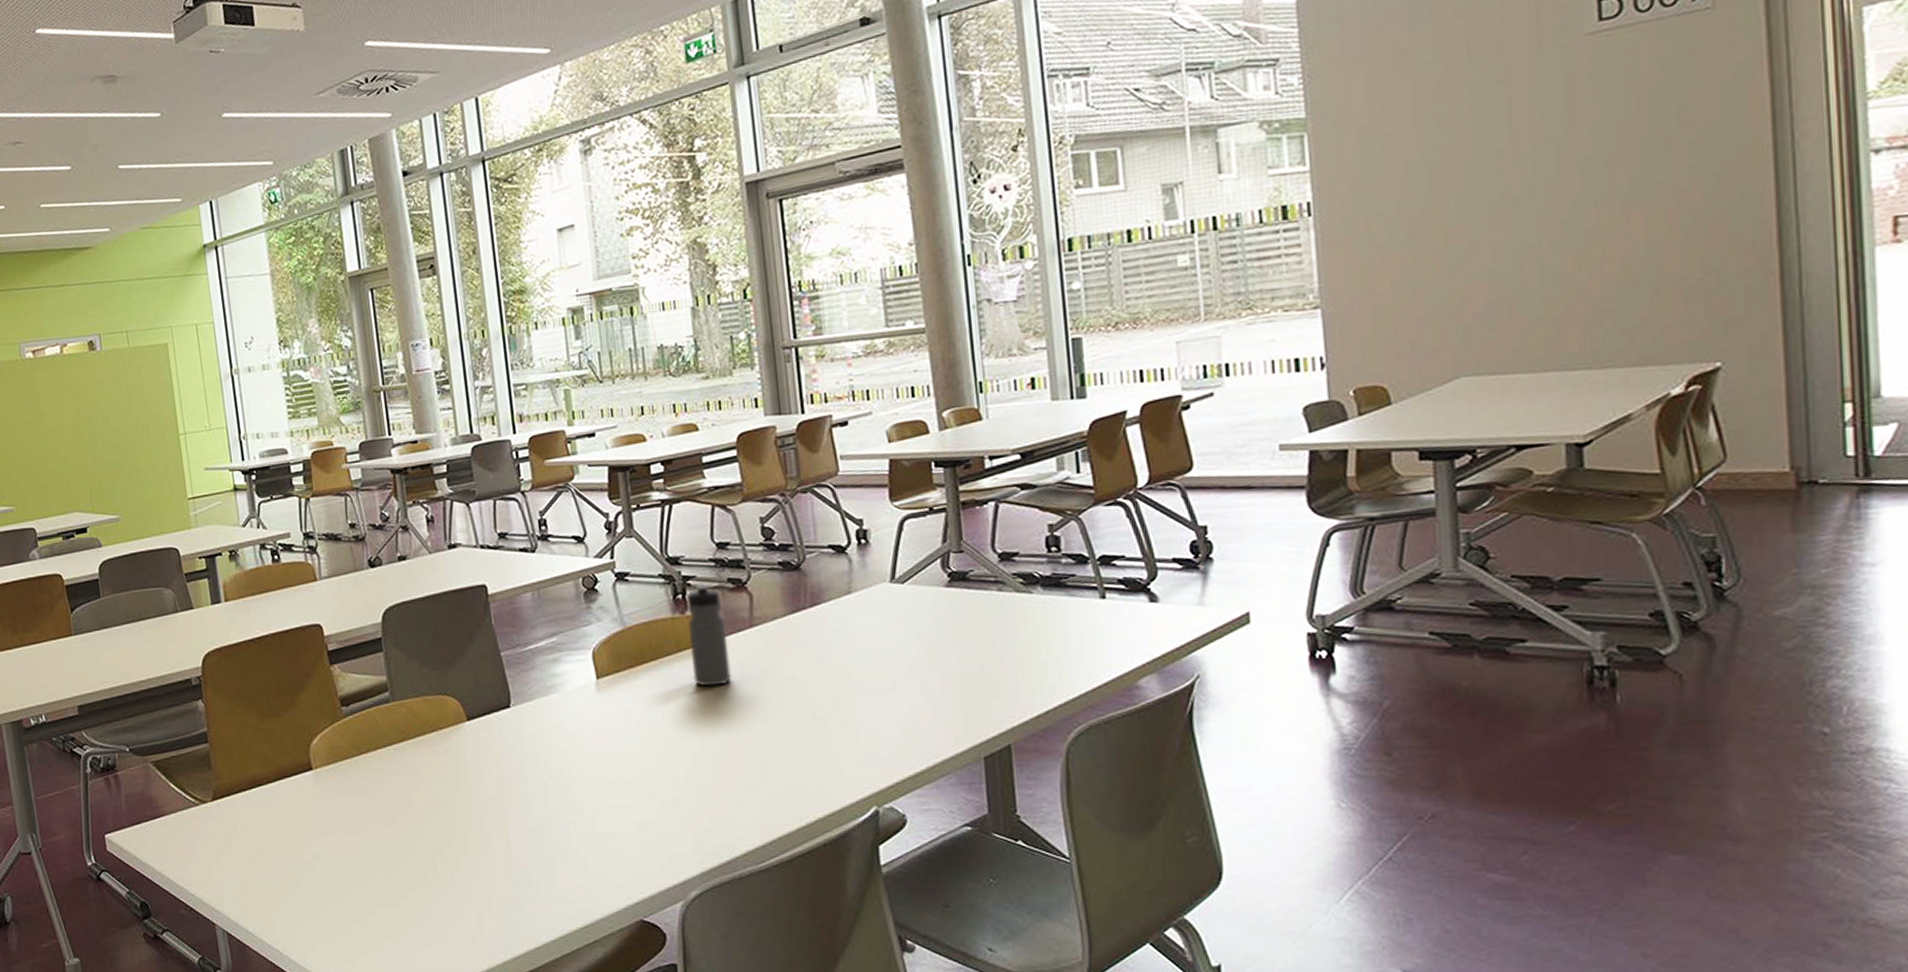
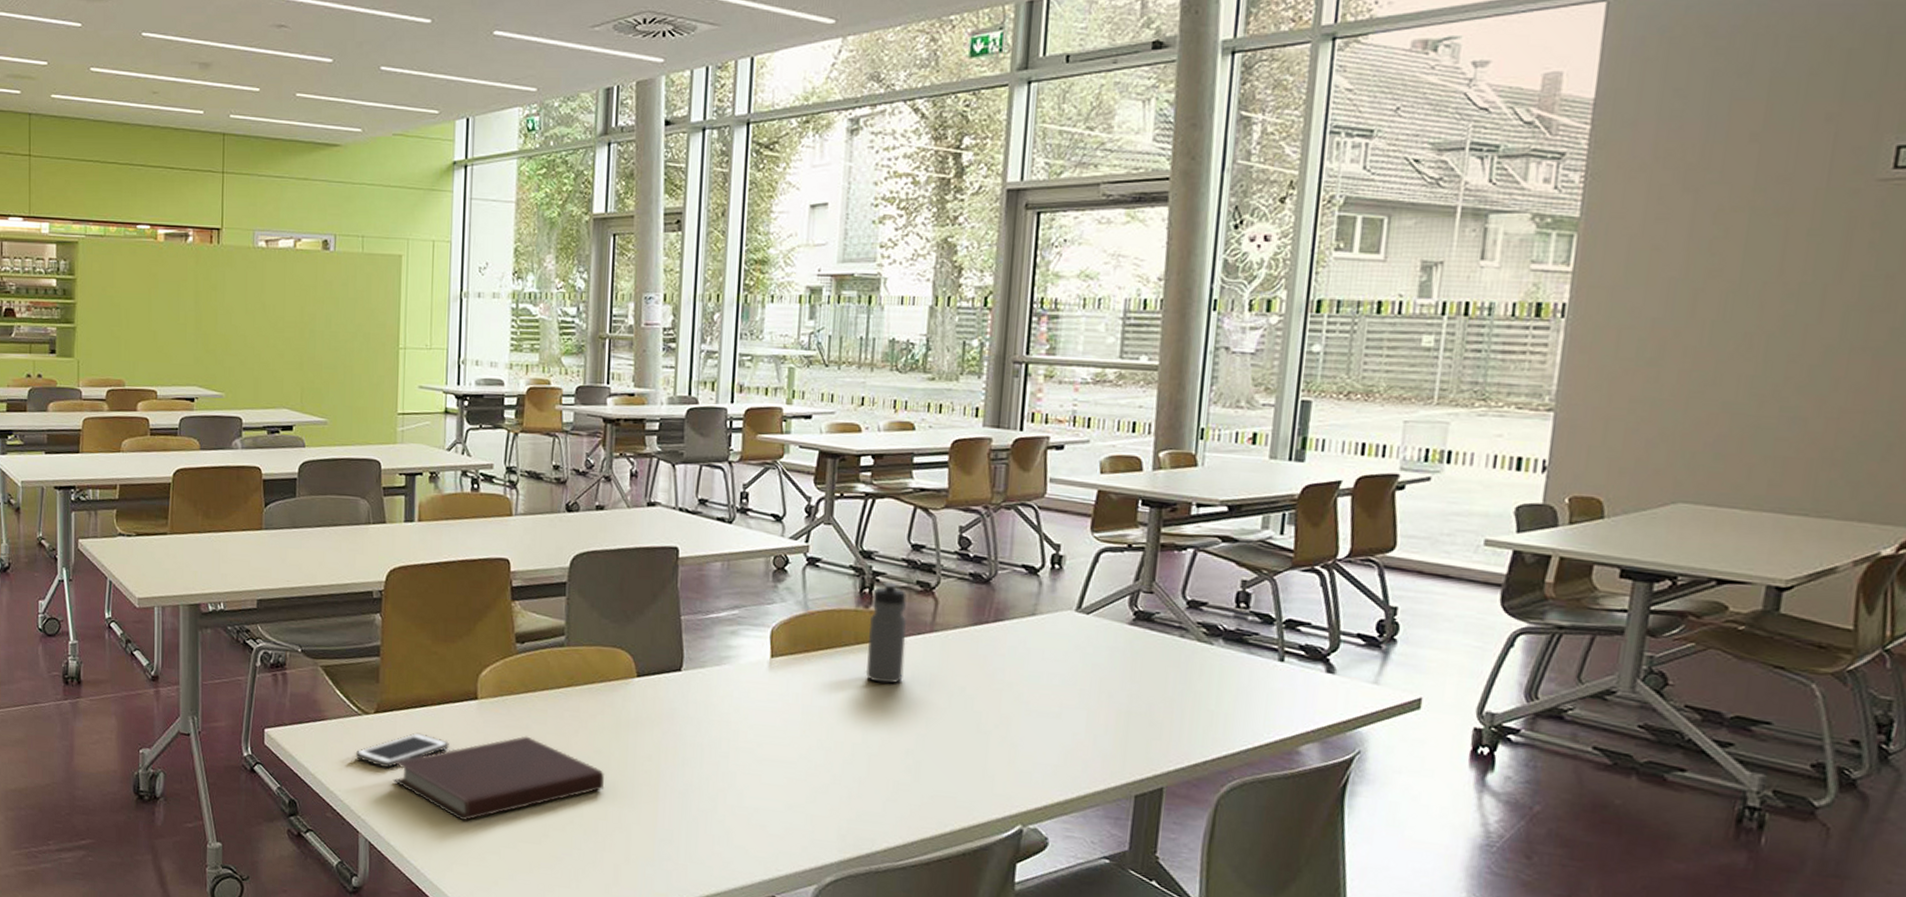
cell phone: none [199,813,292,854] -> present [355,732,449,768]
notebook: none [238,798,454,895] -> present [392,736,605,821]

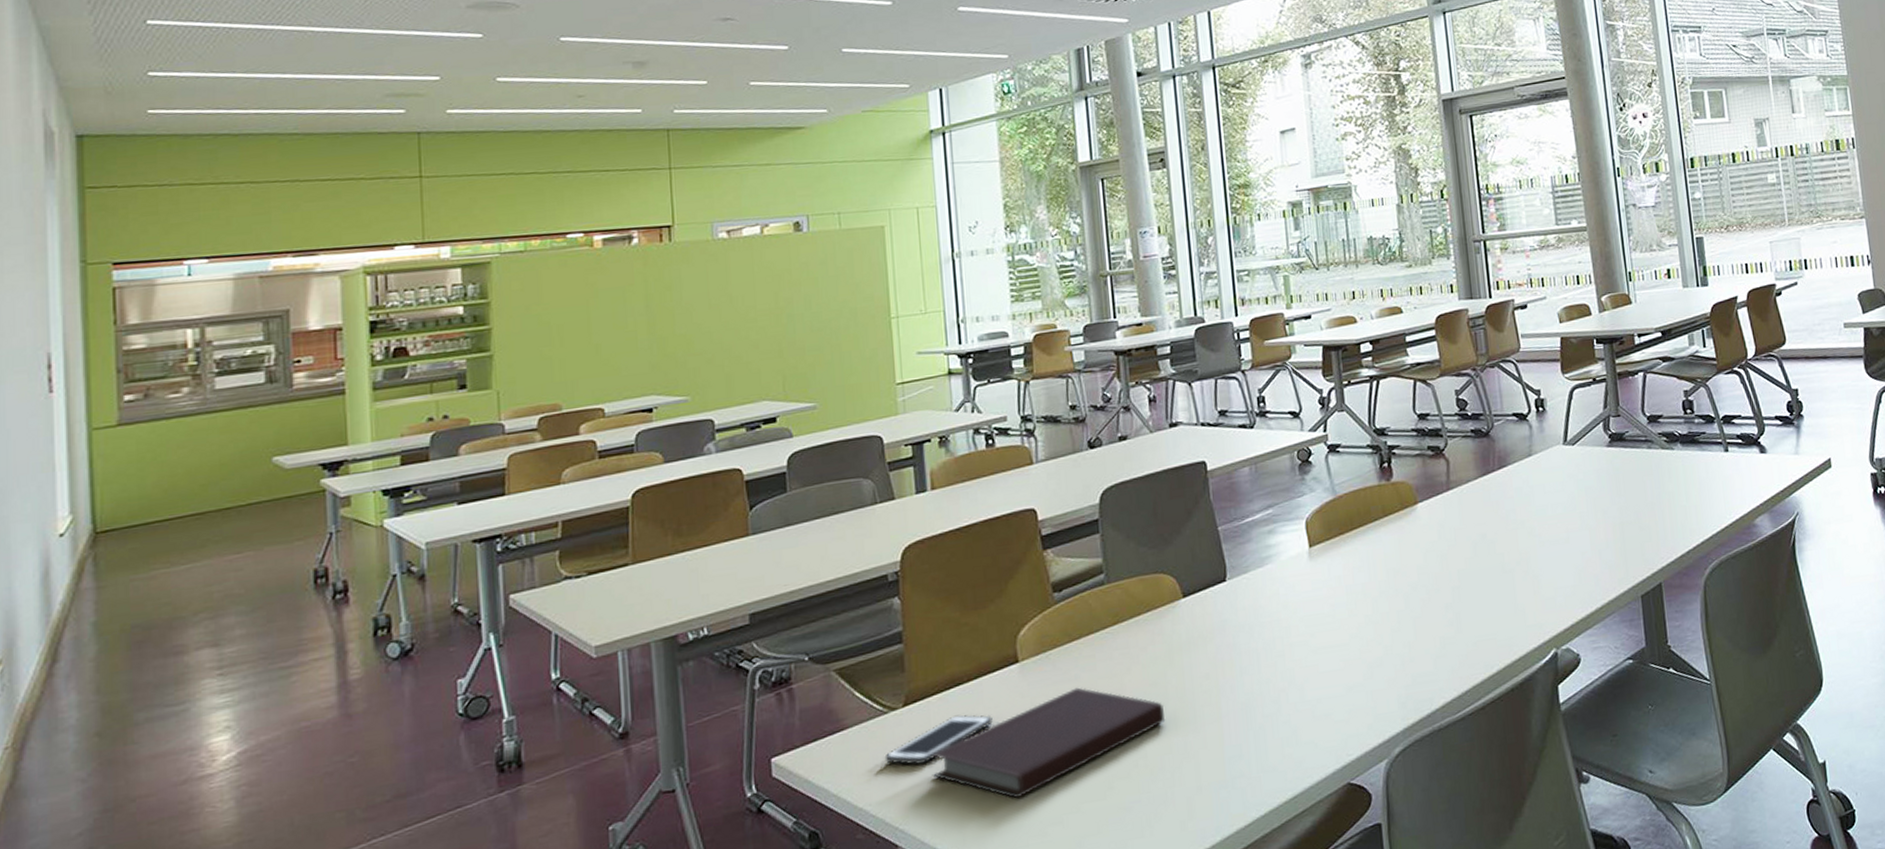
water bottle: present [865,582,907,684] -> none [1391,452,1431,548]

